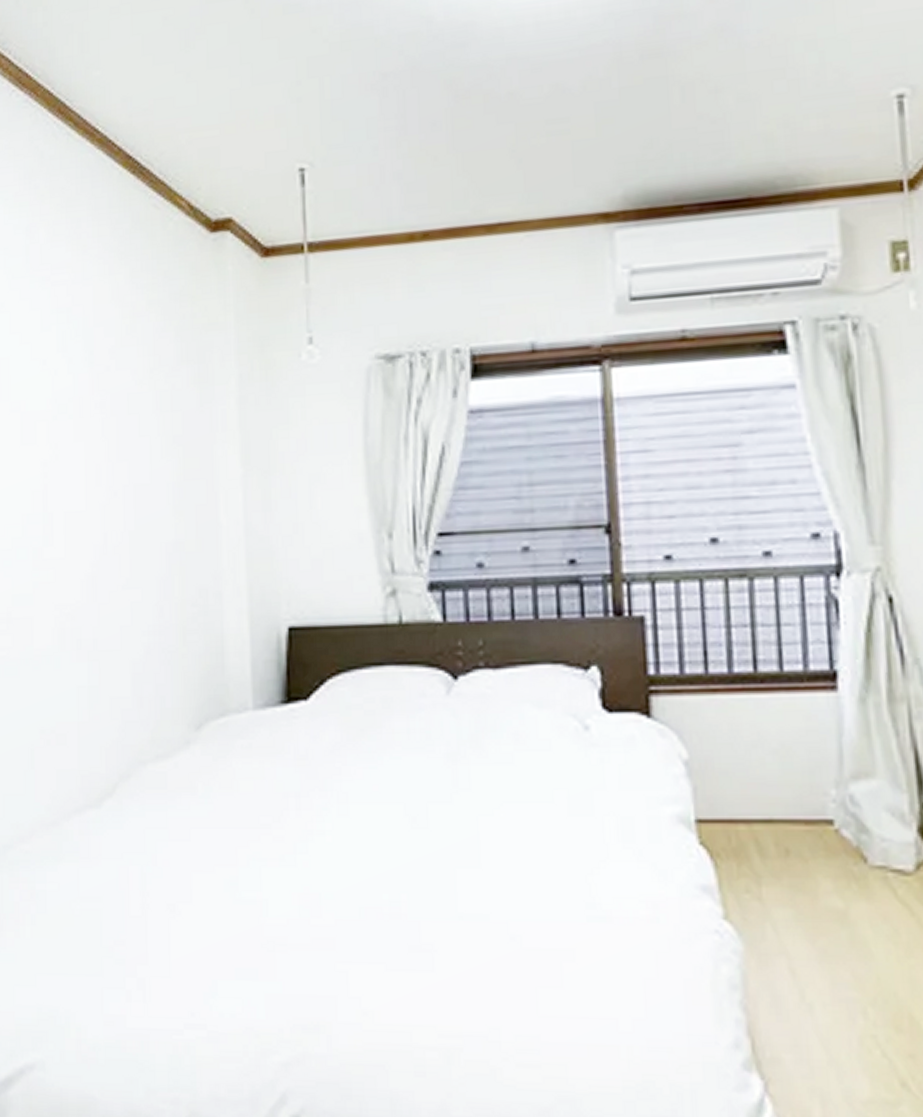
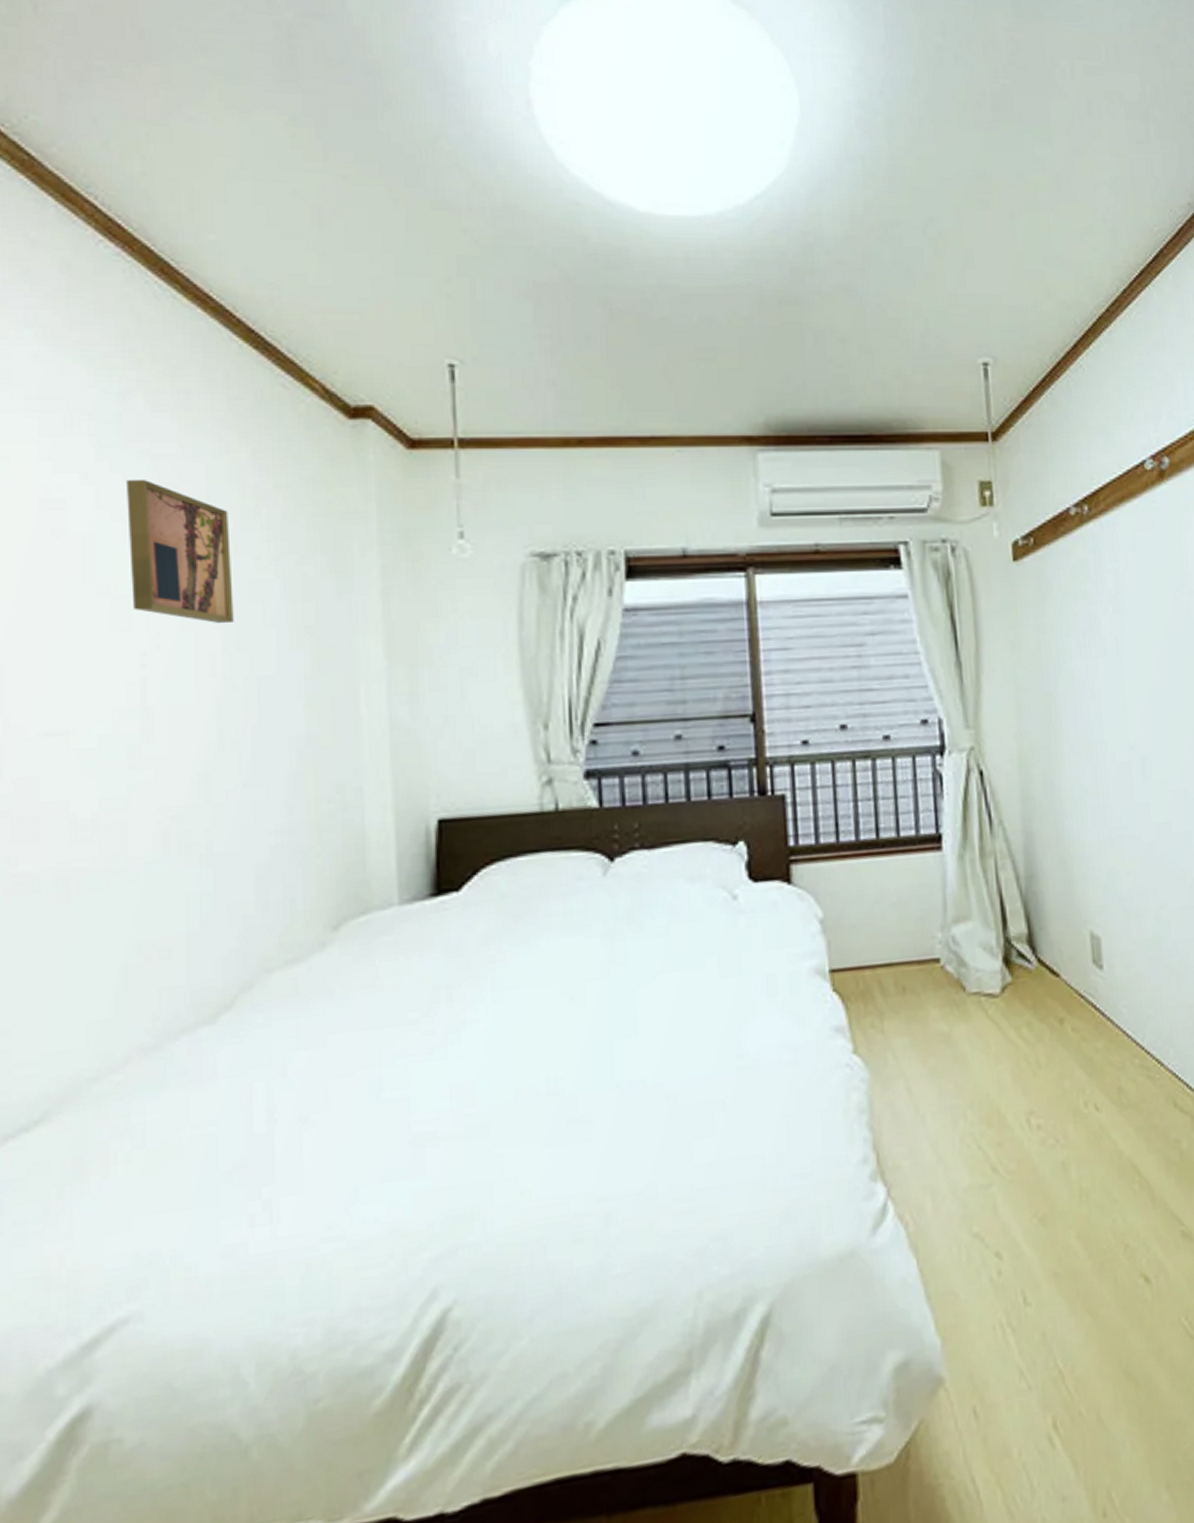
wall art: none [33,304,115,435] -> present [127,479,234,623]

